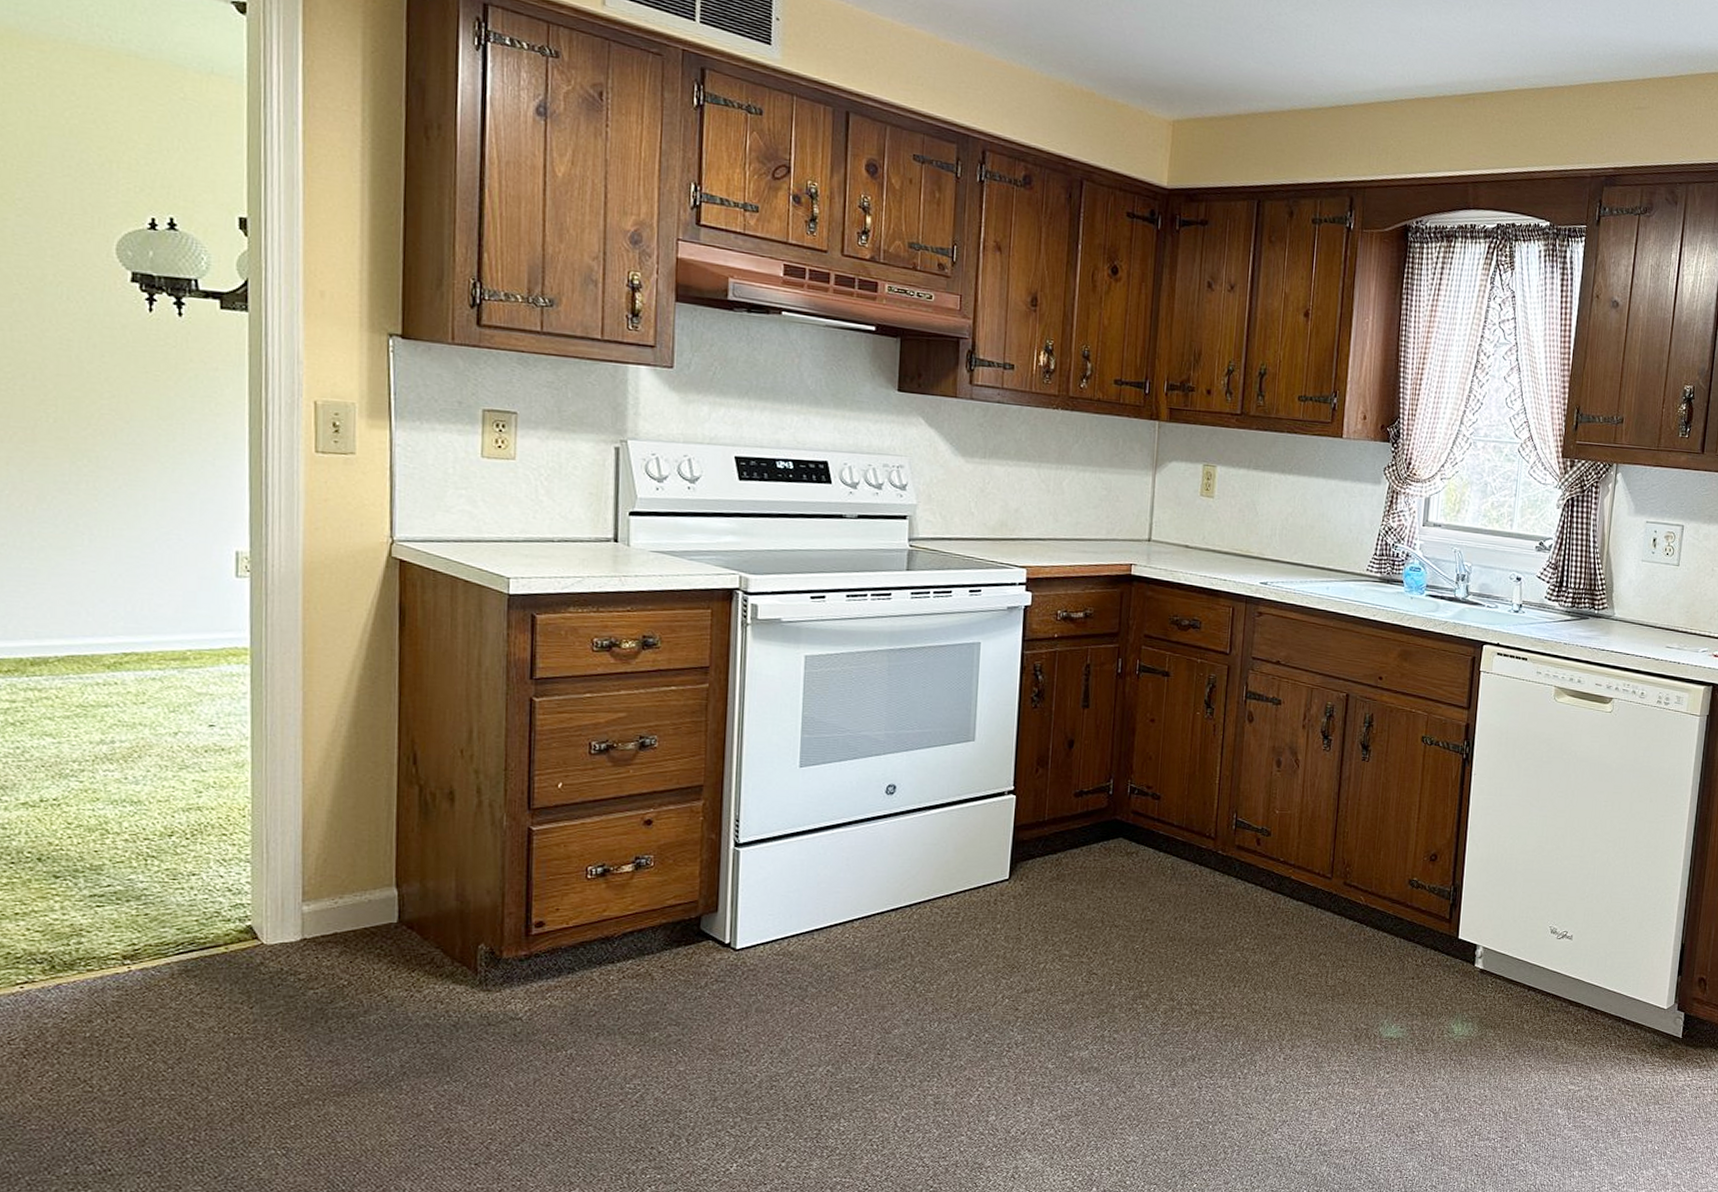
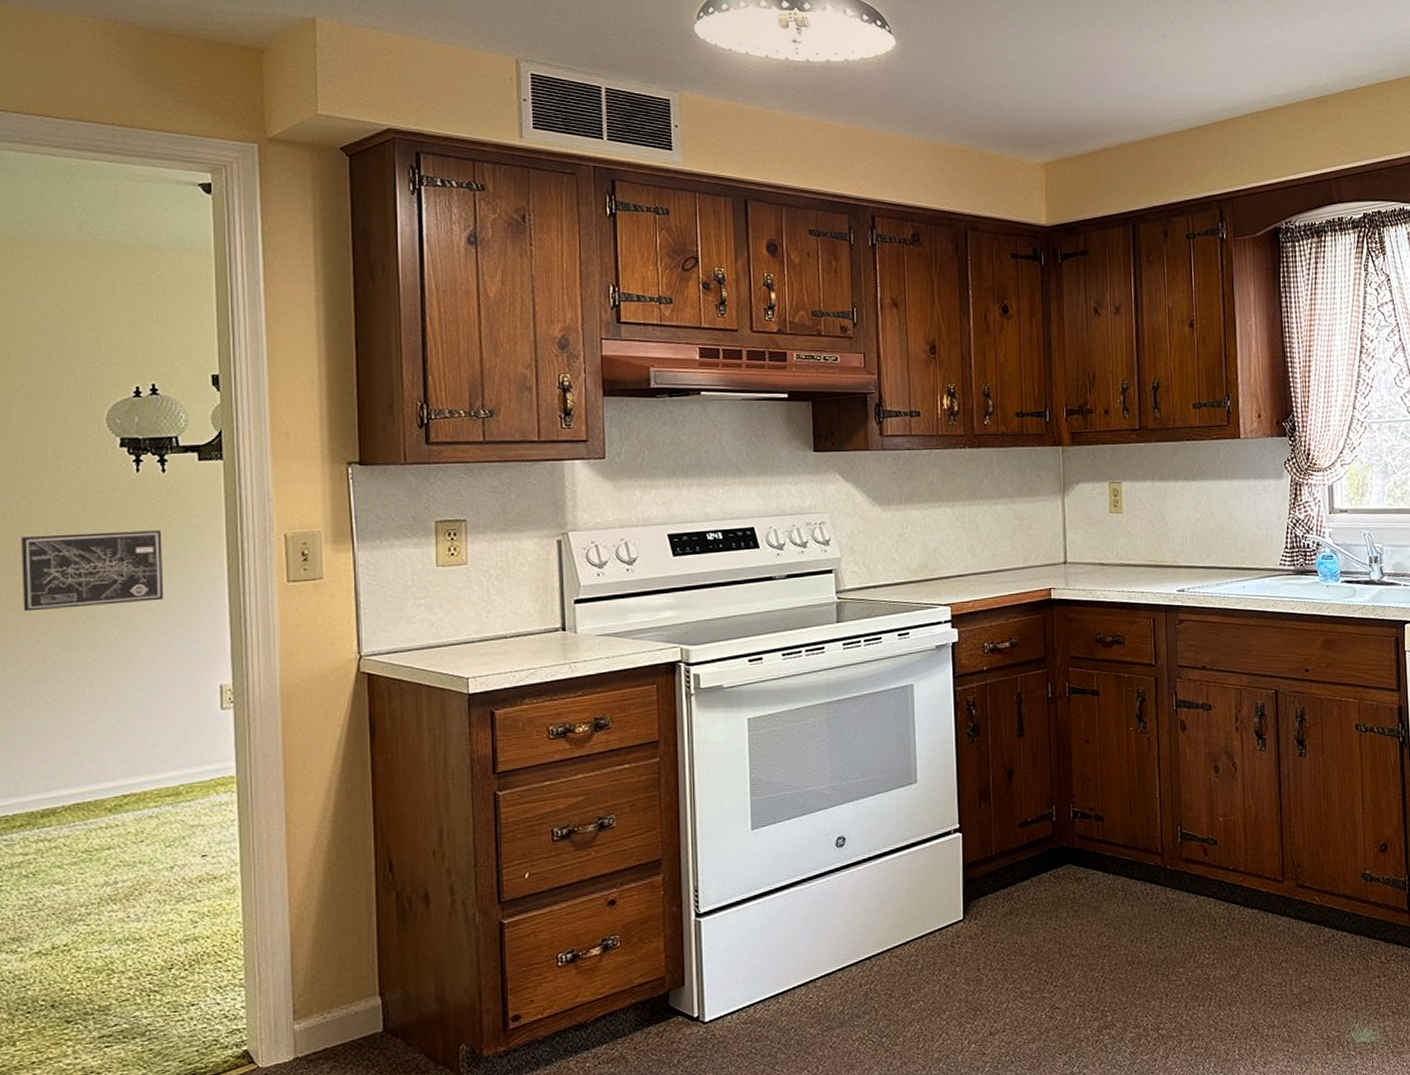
wall art: none [14,365,177,454] -> present [21,530,164,612]

